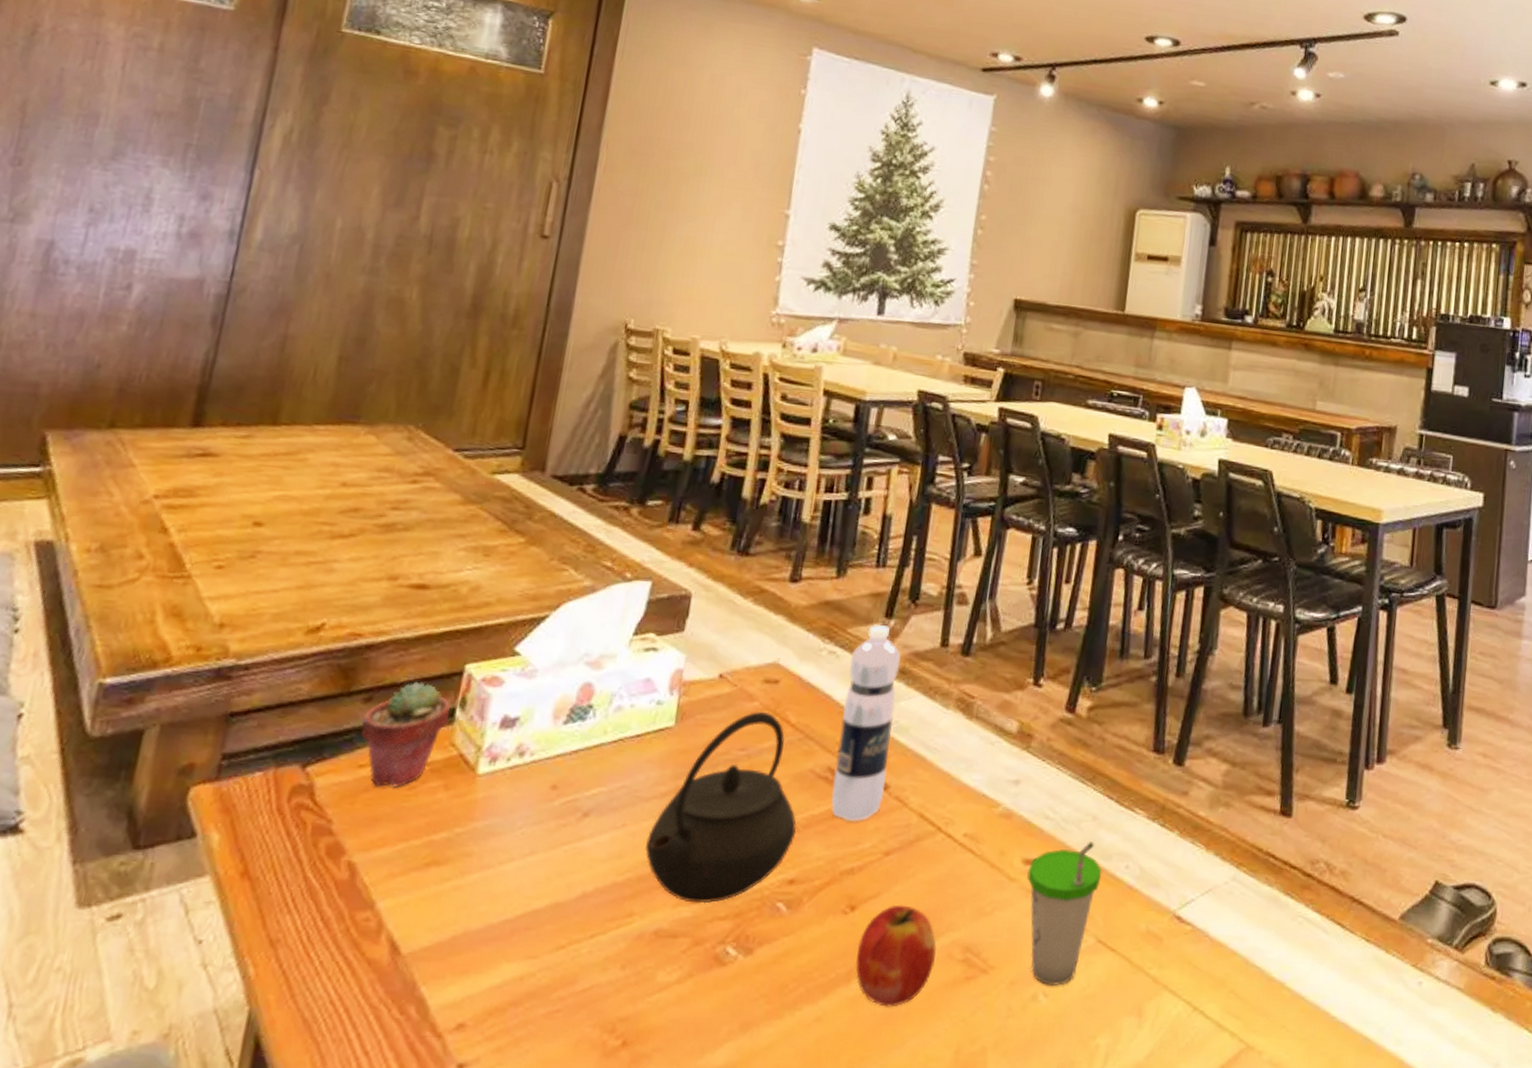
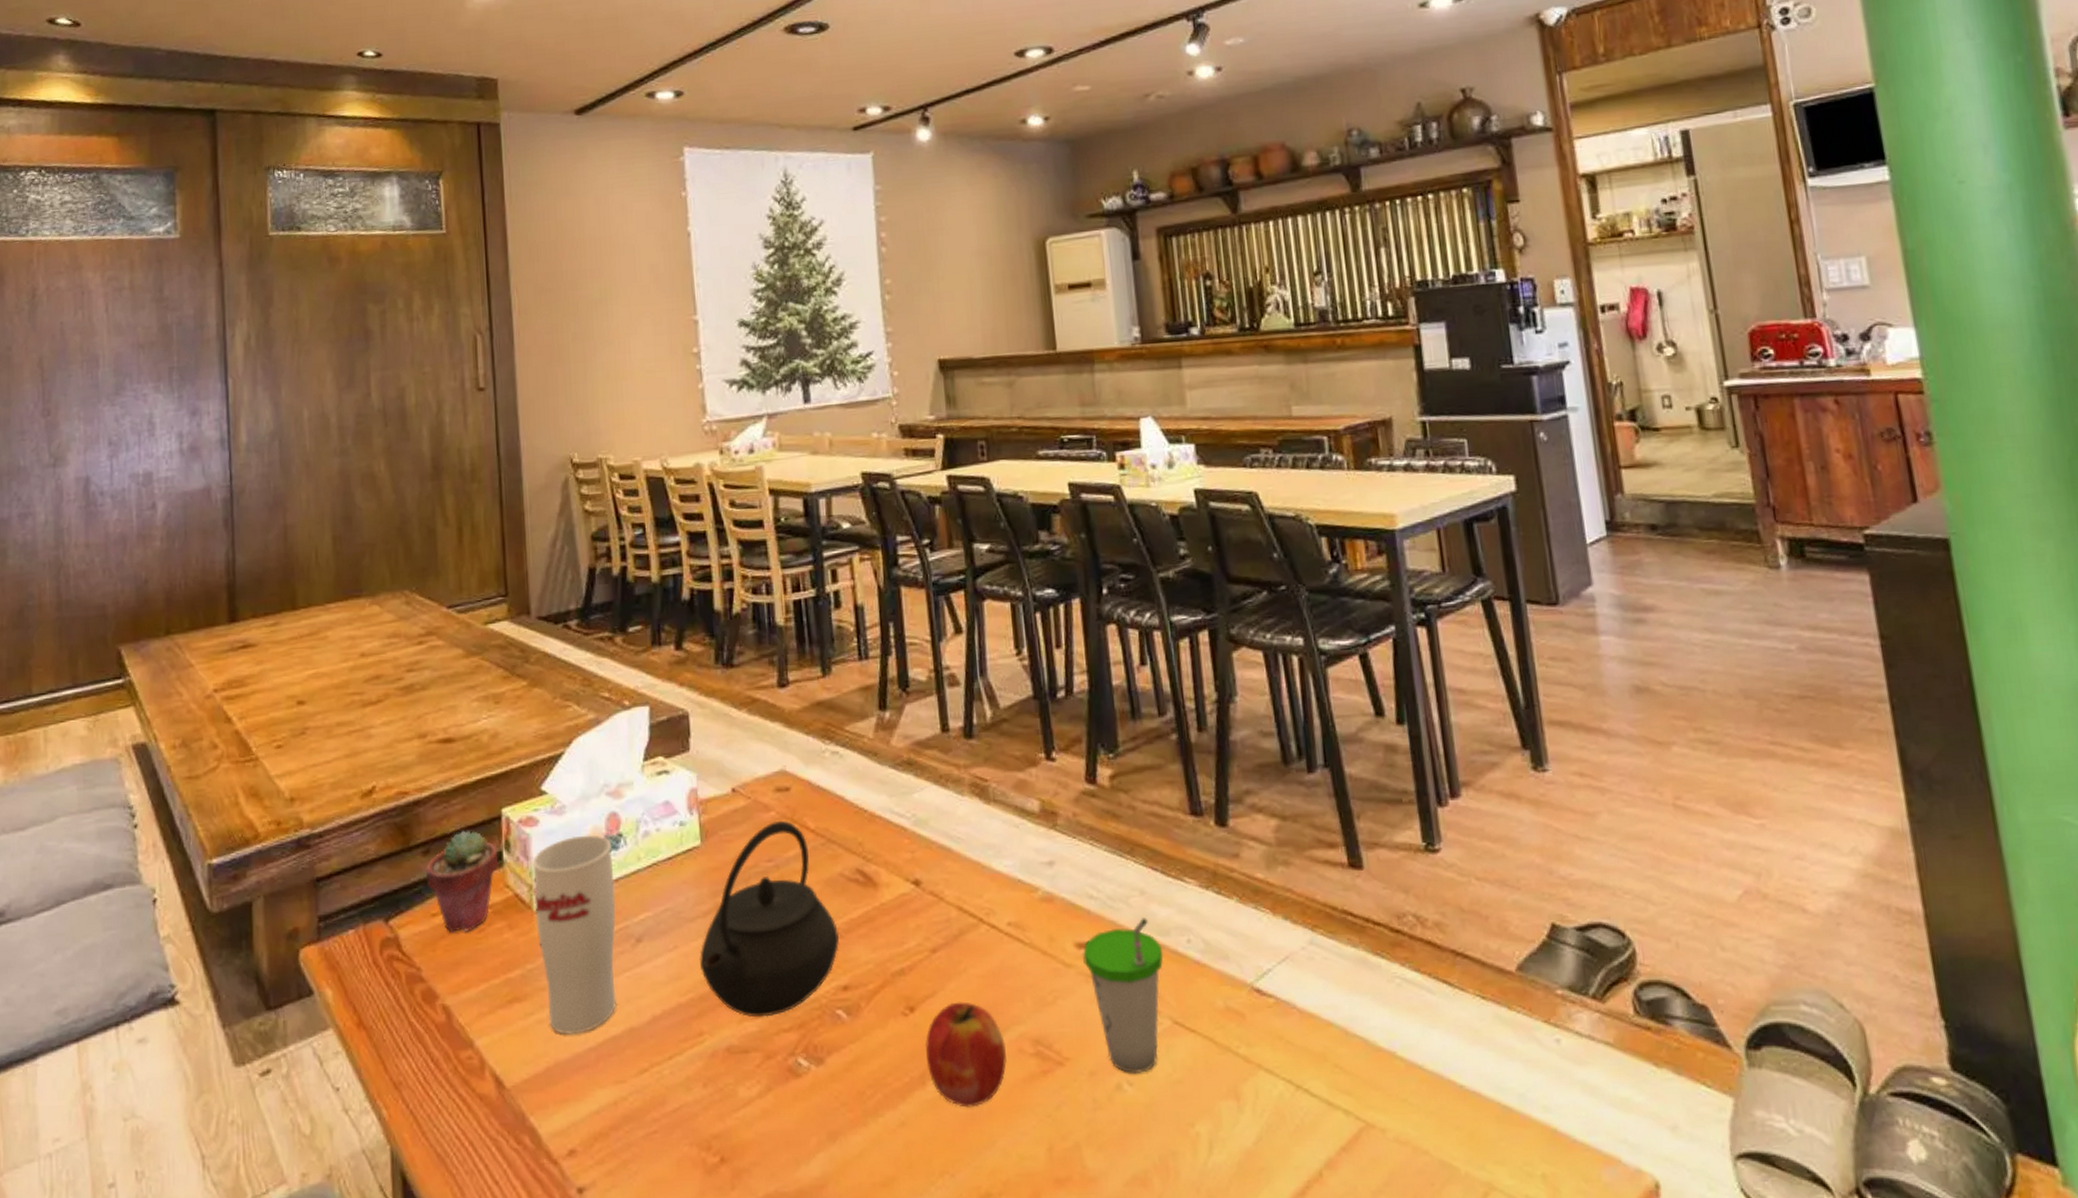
cup: none [466,701,579,905] -> present [532,834,617,1036]
water bottle: present [831,625,901,822] -> none [854,718,918,922]

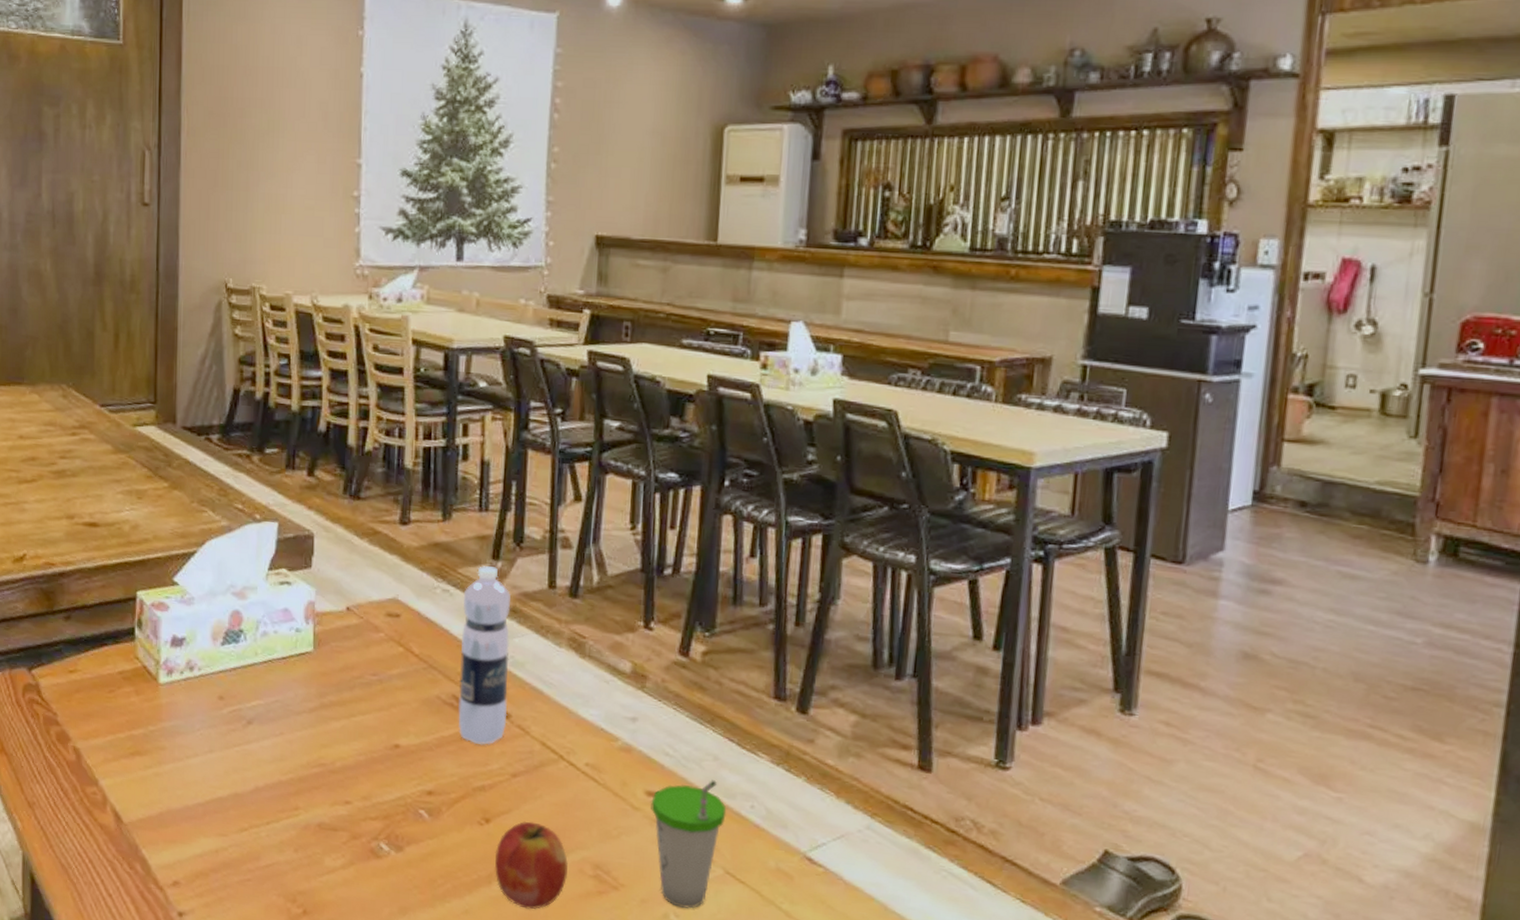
potted succulent: present [426,830,499,932] -> none [66,604,131,690]
cup: present [532,834,617,1036] -> none [160,625,233,791]
kettle: present [699,820,840,1017] -> none [302,641,430,805]
water bottle: none [854,718,918,922] -> present [458,566,511,746]

